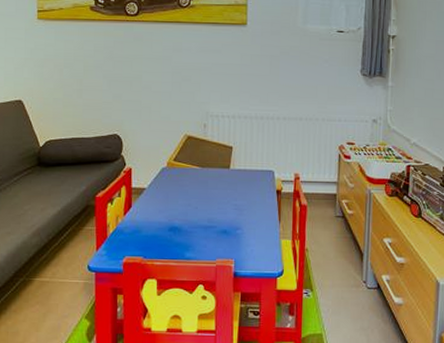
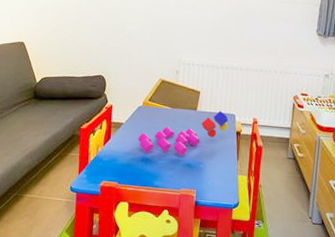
toy blocks: none [164,167,267,222] -> present [138,110,229,156]

